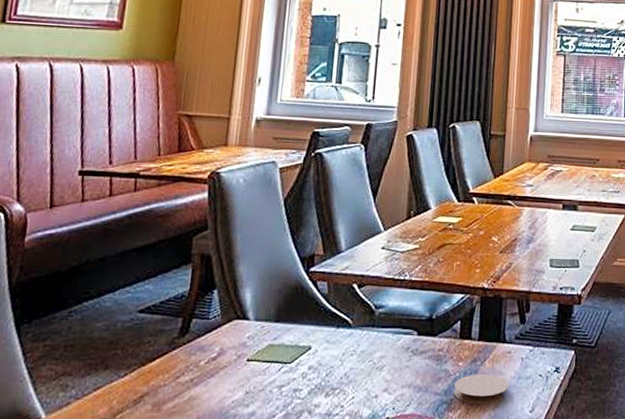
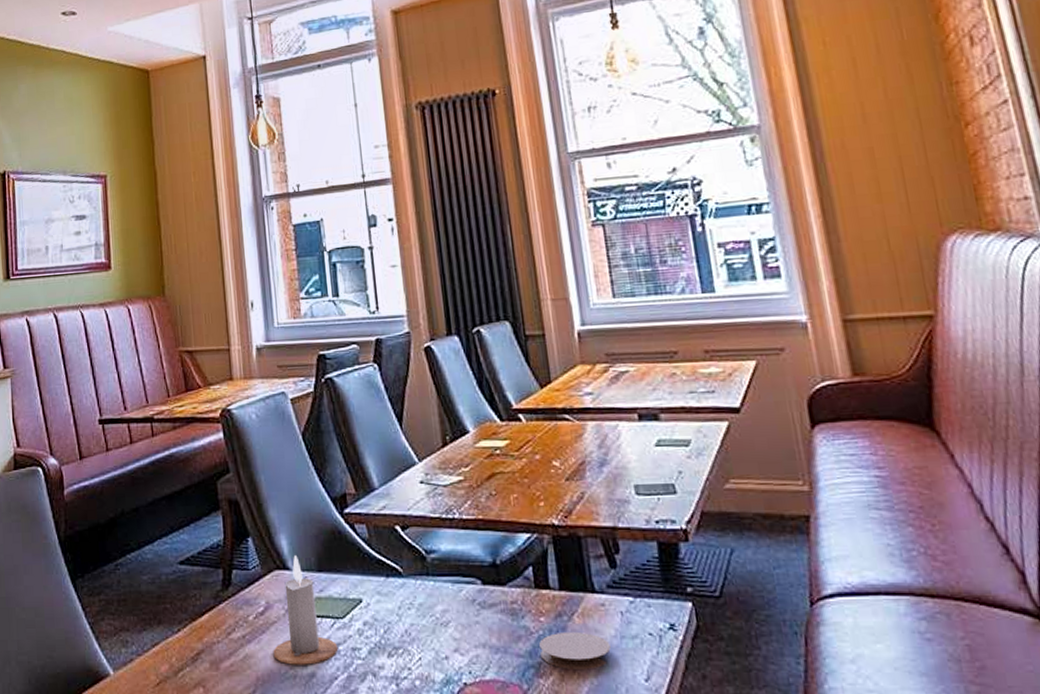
candle: none [217,307,282,405] -> present [273,555,339,665]

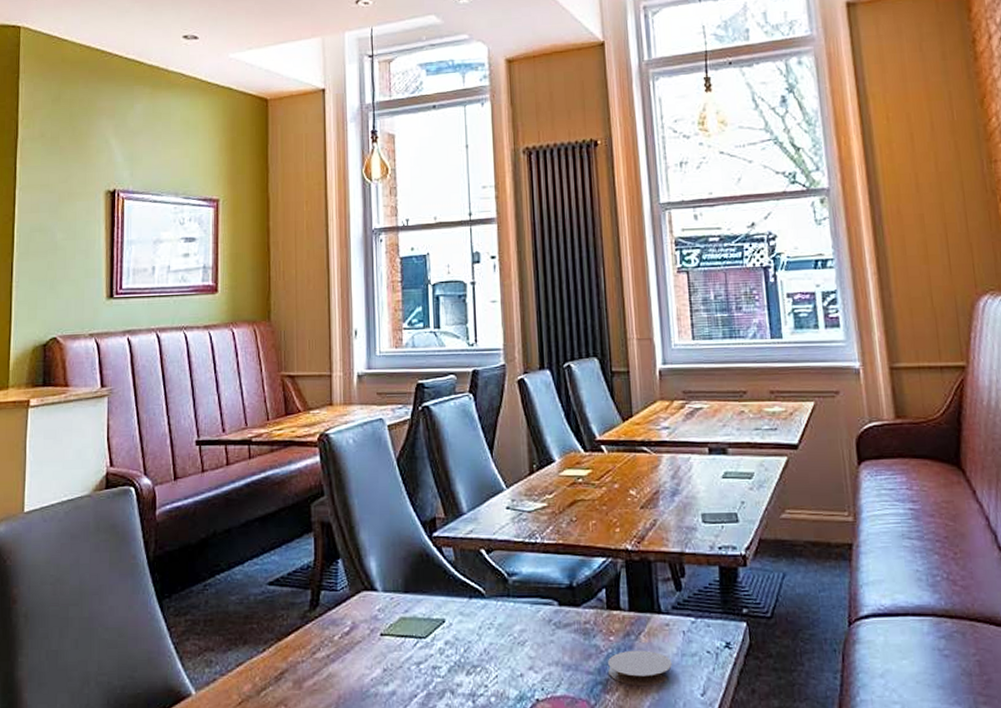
candle: present [273,555,339,665] -> none [356,577,420,683]

